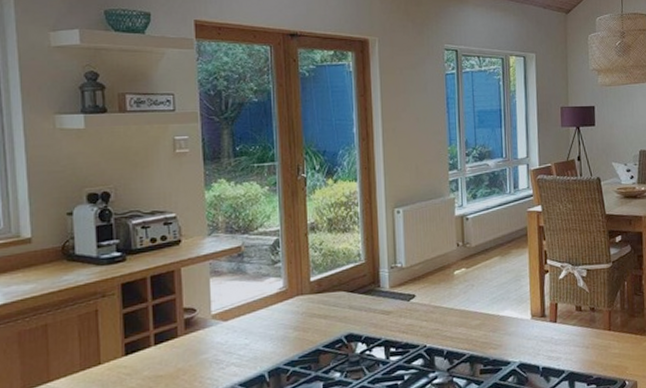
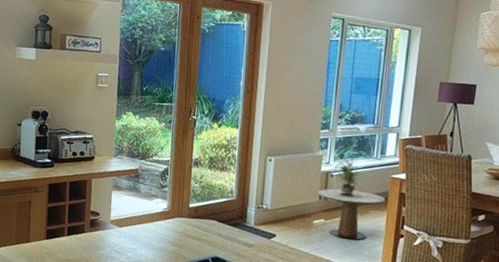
side table: none [454,230,525,286] -> present [317,188,386,240]
potted plant: none [467,197,499,236] -> present [332,157,363,194]

